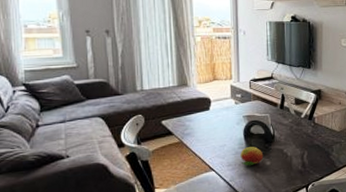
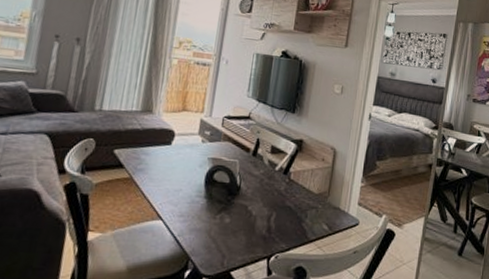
fruit: present [240,147,264,166] -> none [196,196,224,221]

